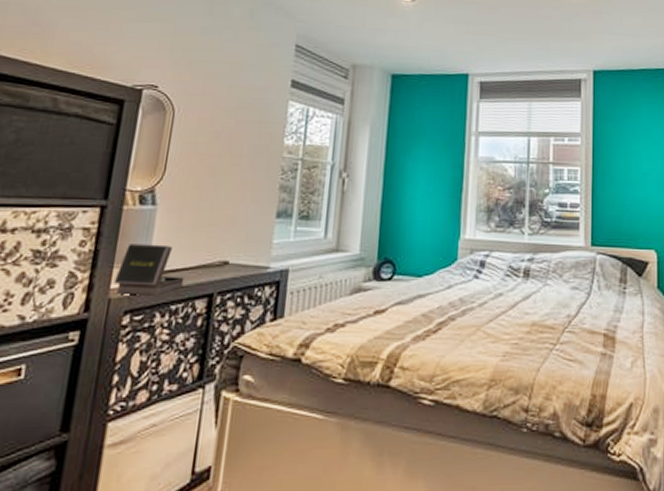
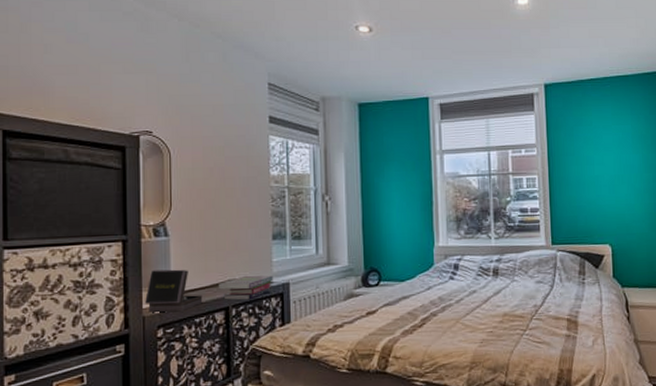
books: none [204,257,271,287] -> present [218,275,274,301]

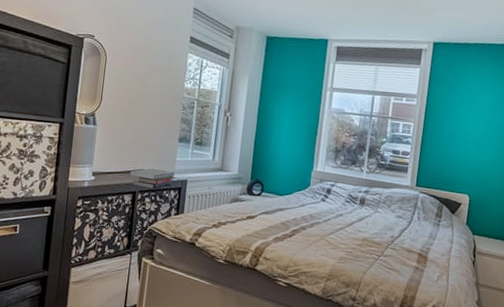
jewelry box: present [145,269,203,313] -> none [71,151,117,189]

